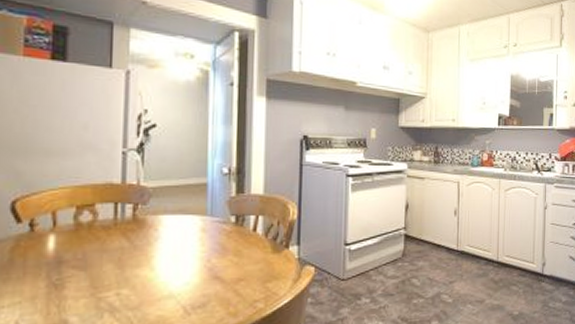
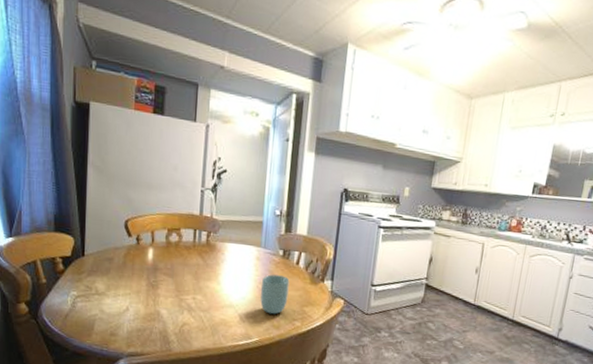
cup: none [209,247,246,299] -> present [260,274,290,315]

